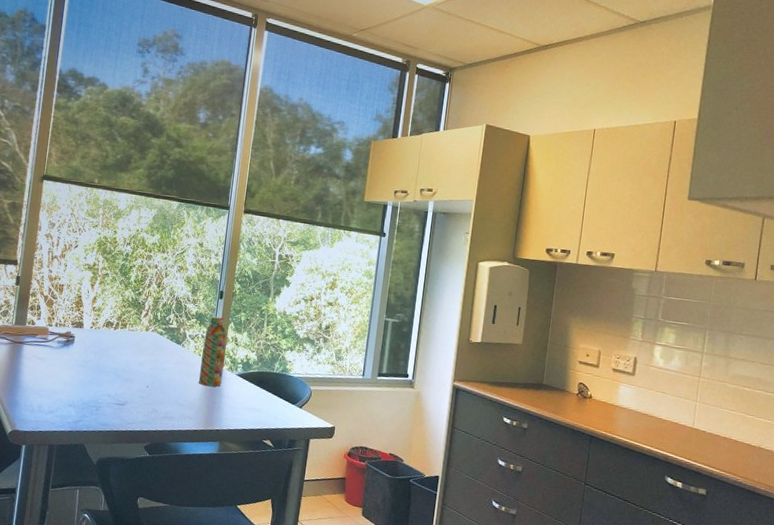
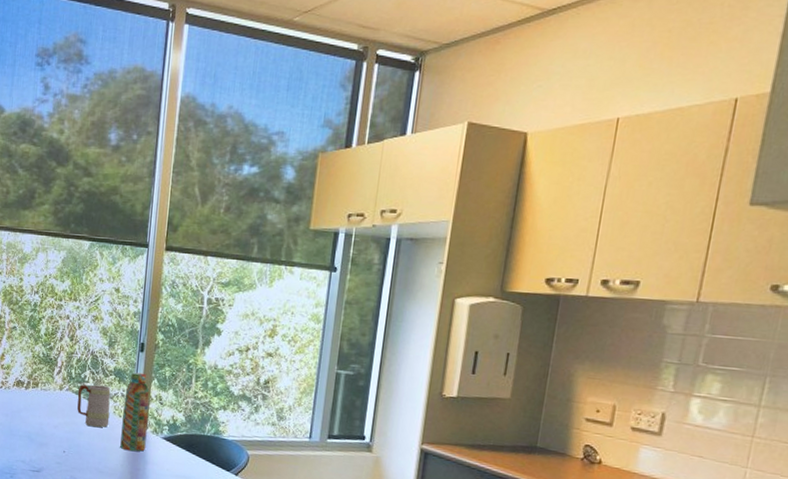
mug: none [161,326,192,365] -> present [77,385,111,428]

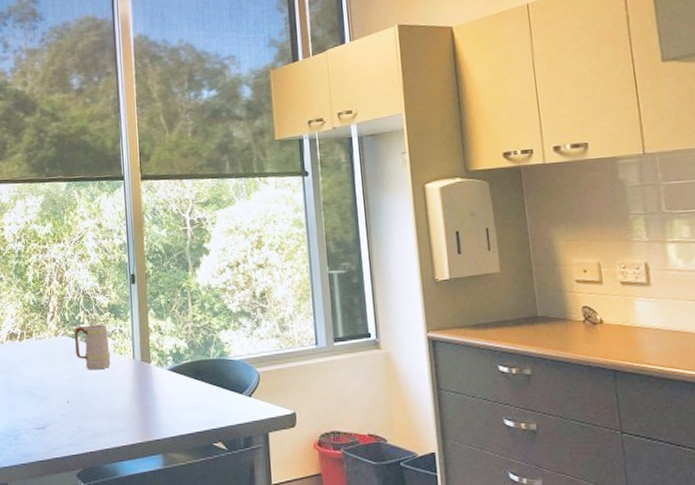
water bottle: present [120,372,150,452] -> none [122,305,152,390]

